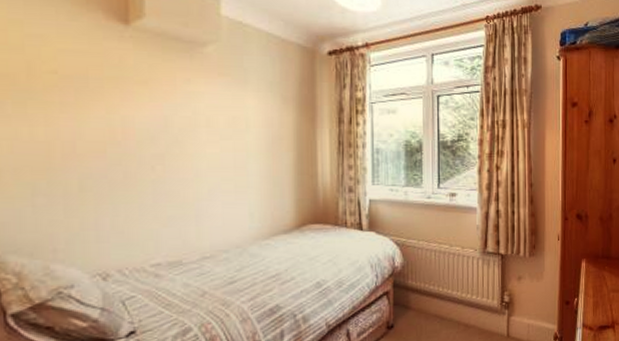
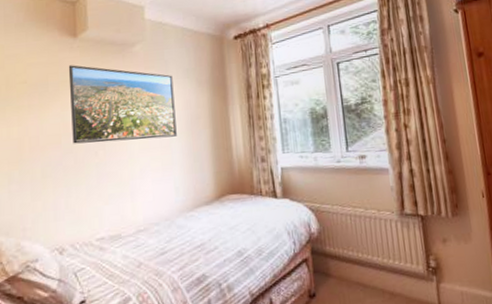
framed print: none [116,58,254,157] -> present [68,65,177,144]

